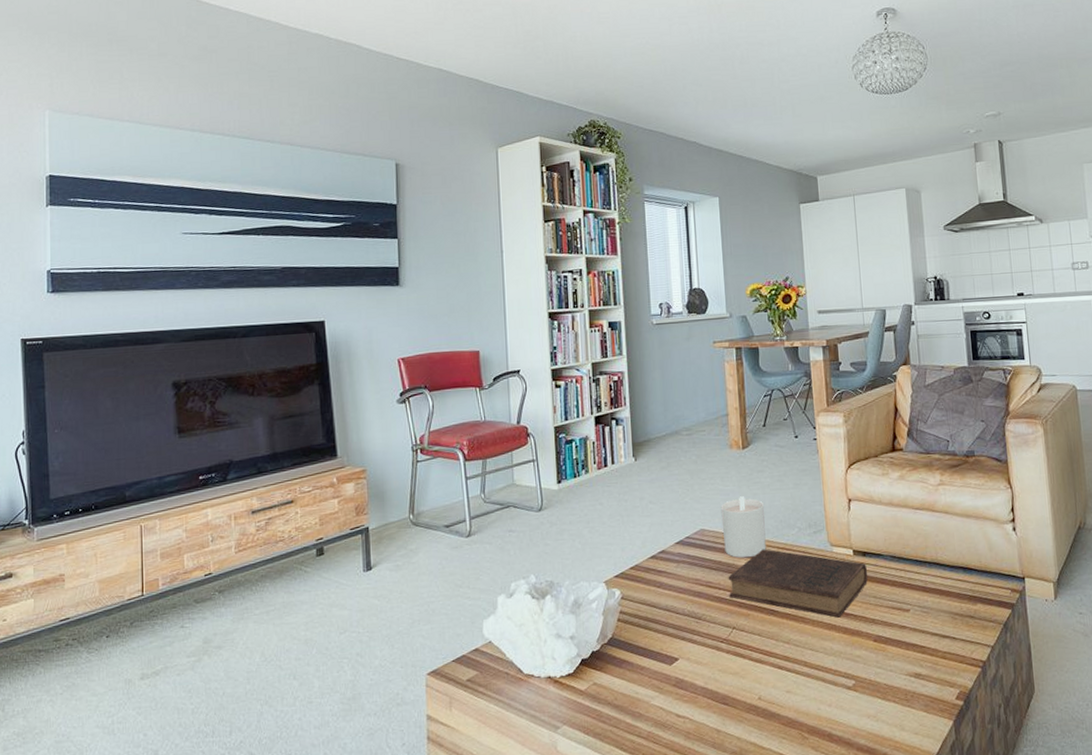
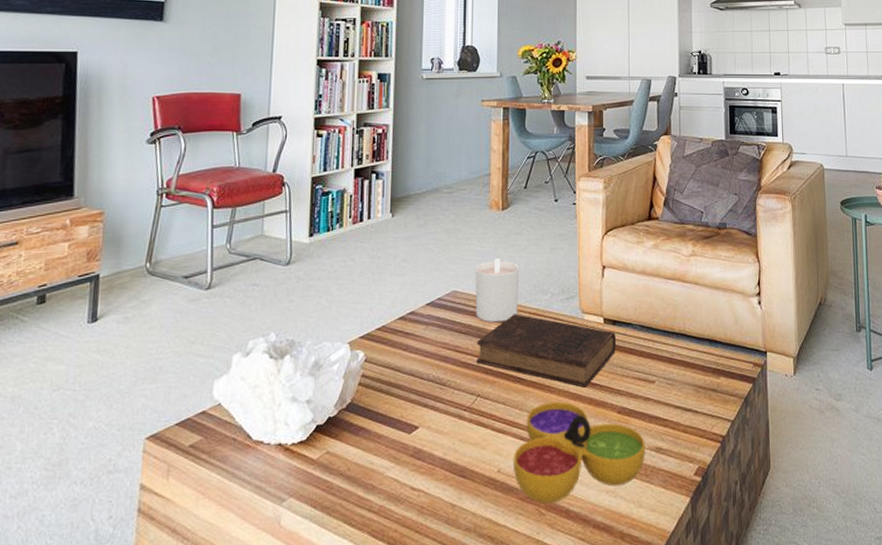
decorative bowl: none [772,631,905,728] -> present [513,401,645,504]

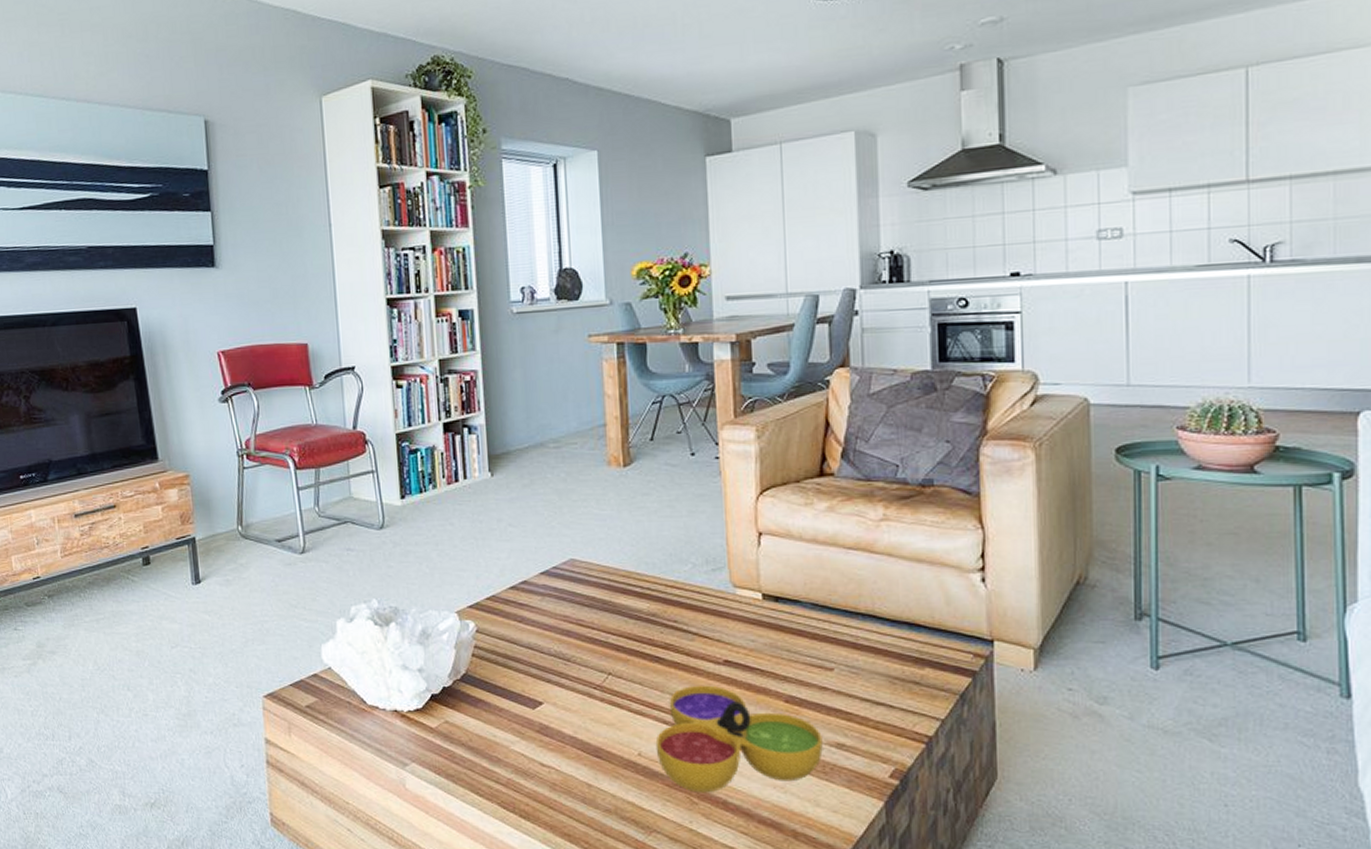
candle: present [475,258,520,323] -> none [595,523,651,595]
book: present [476,314,616,388] -> none [603,586,780,671]

